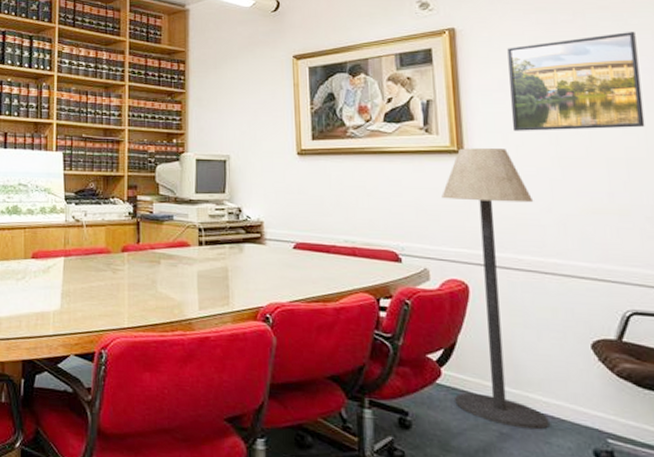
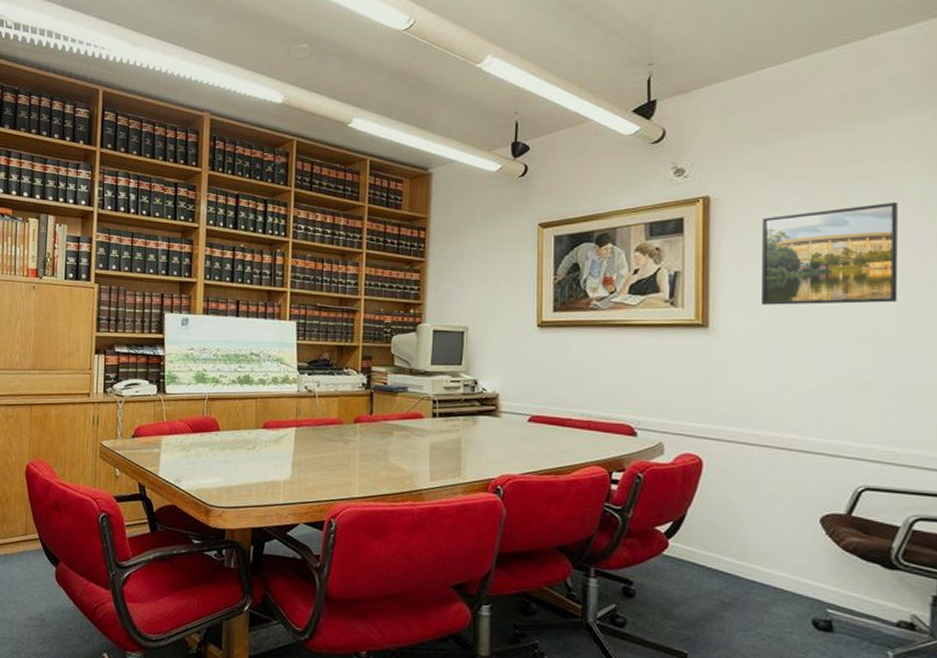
floor lamp: present [441,148,550,430] -> none [680,322,776,600]

